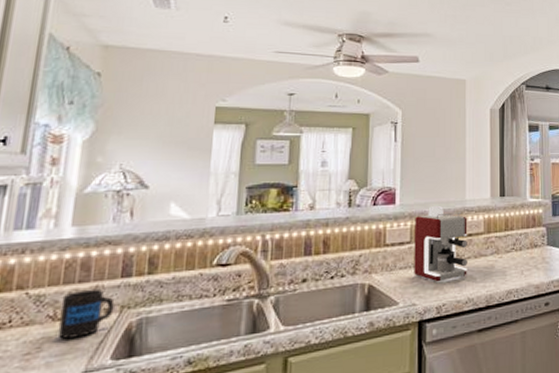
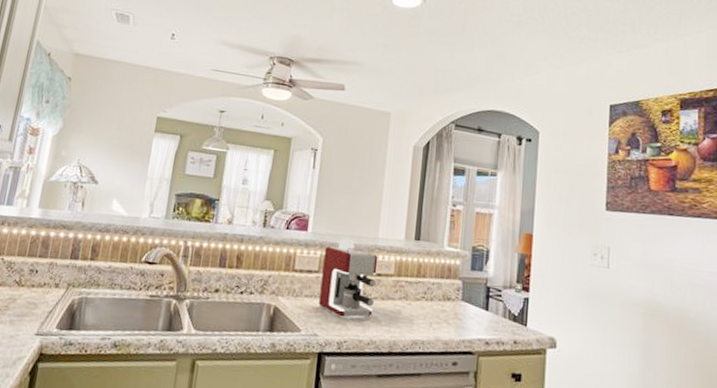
mug: present [57,288,115,339] -> none [20,264,64,304]

